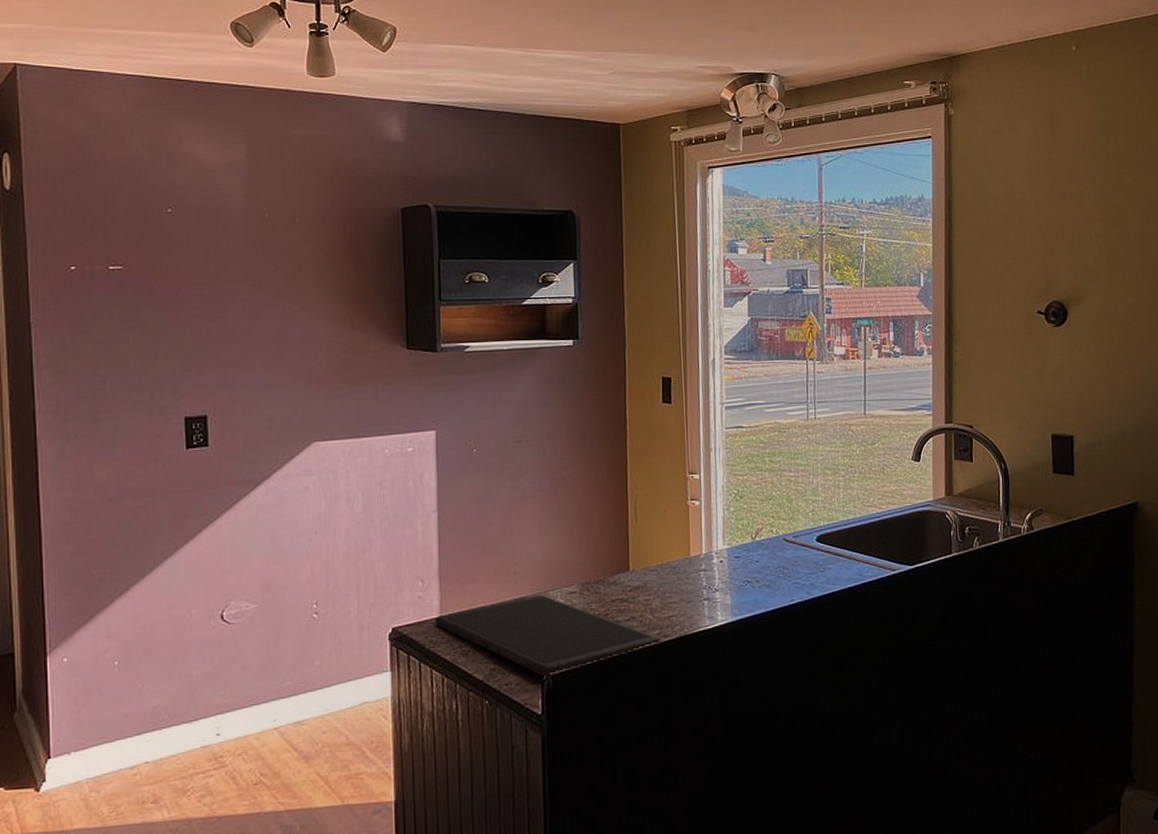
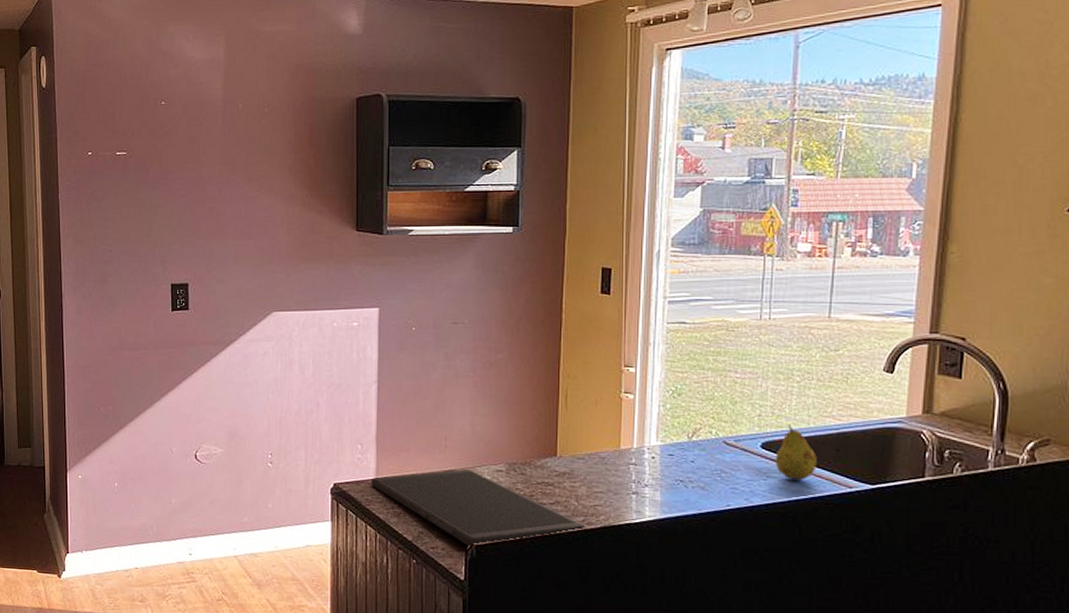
fruit: none [829,515,865,568] -> present [775,423,817,479]

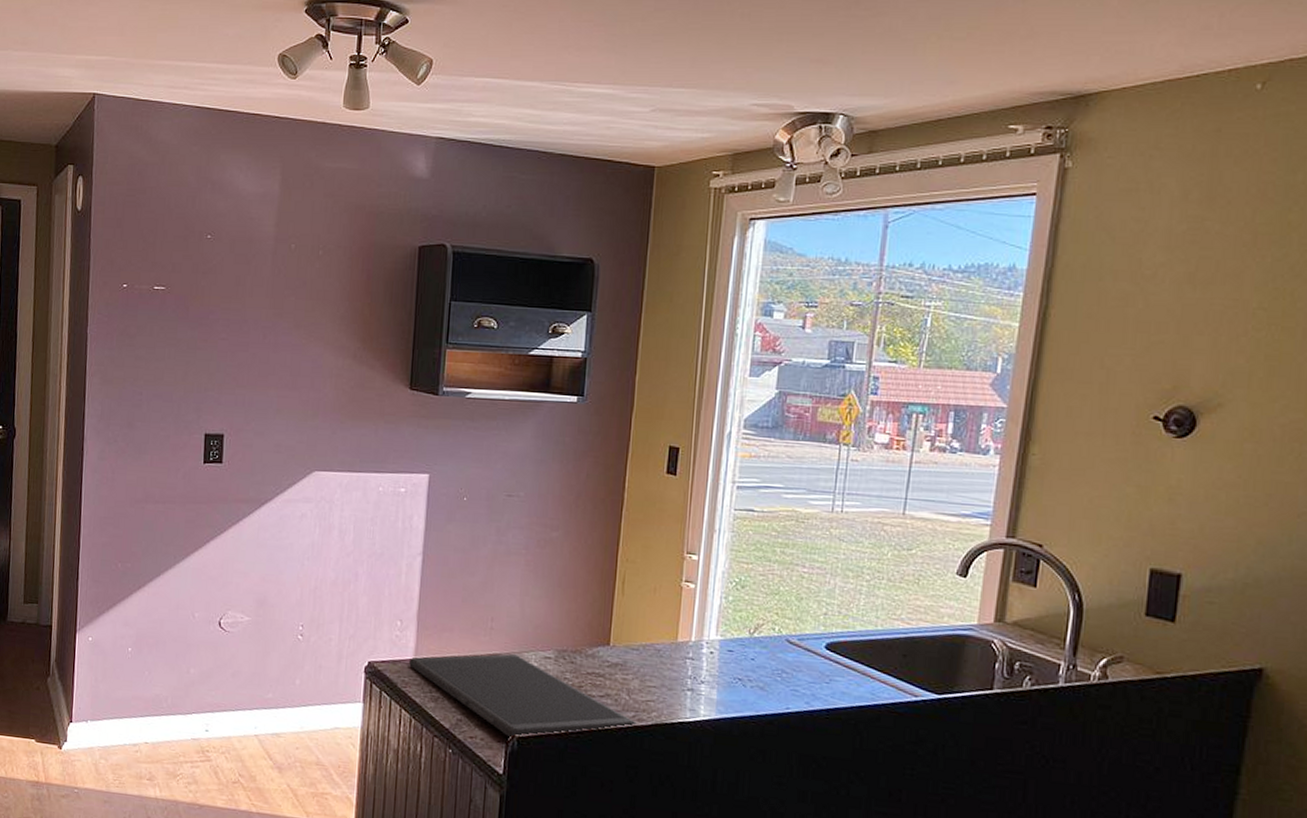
fruit: present [775,423,817,479] -> none [839,624,883,685]

